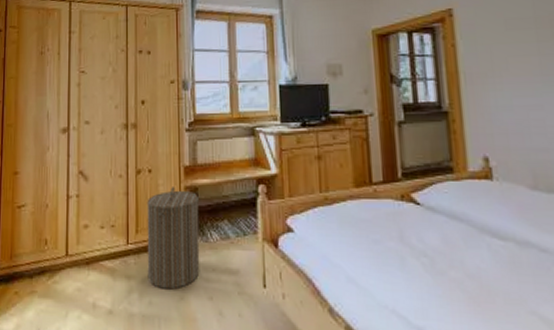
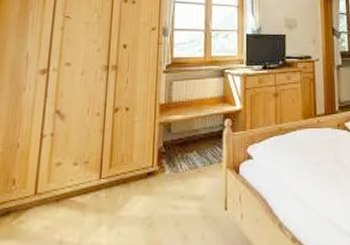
laundry hamper: present [147,187,200,290] -> none [118,123,171,220]

